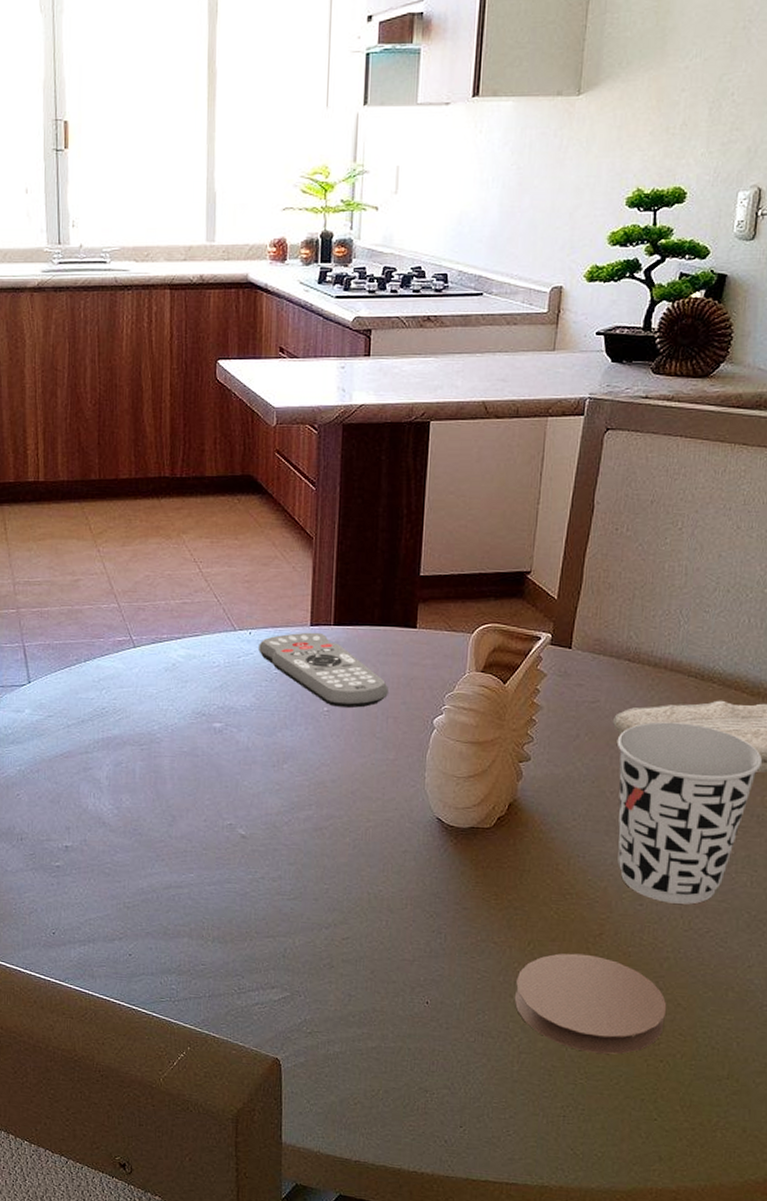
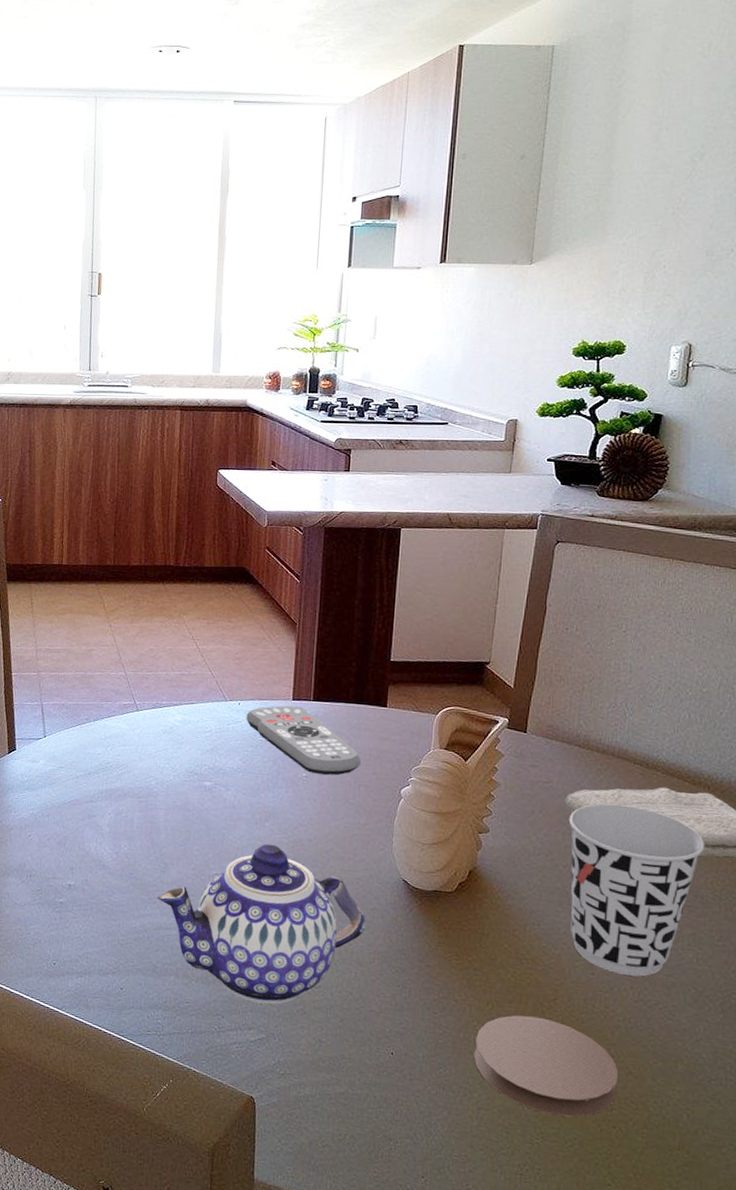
teapot: none [164,788,397,961] -> present [156,843,366,1005]

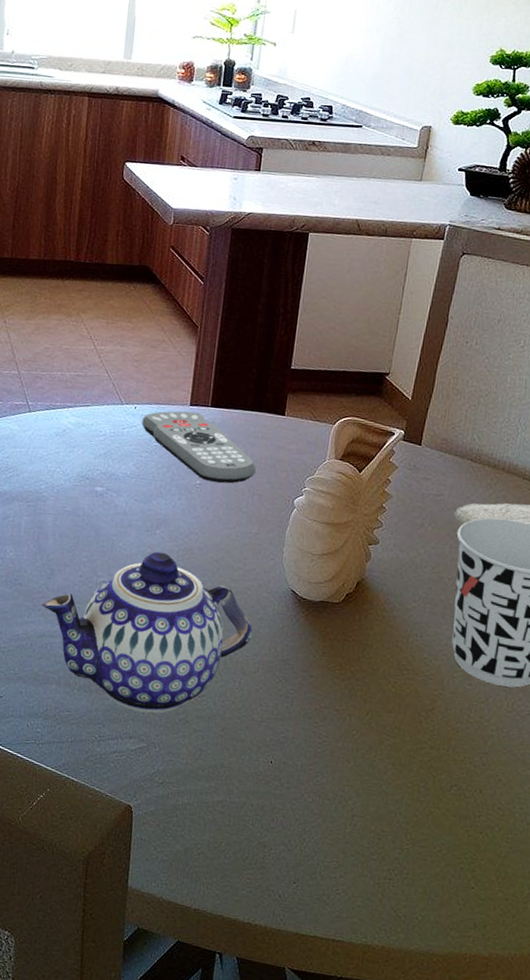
coaster: present [473,1015,619,1117] -> none [350,724,489,823]

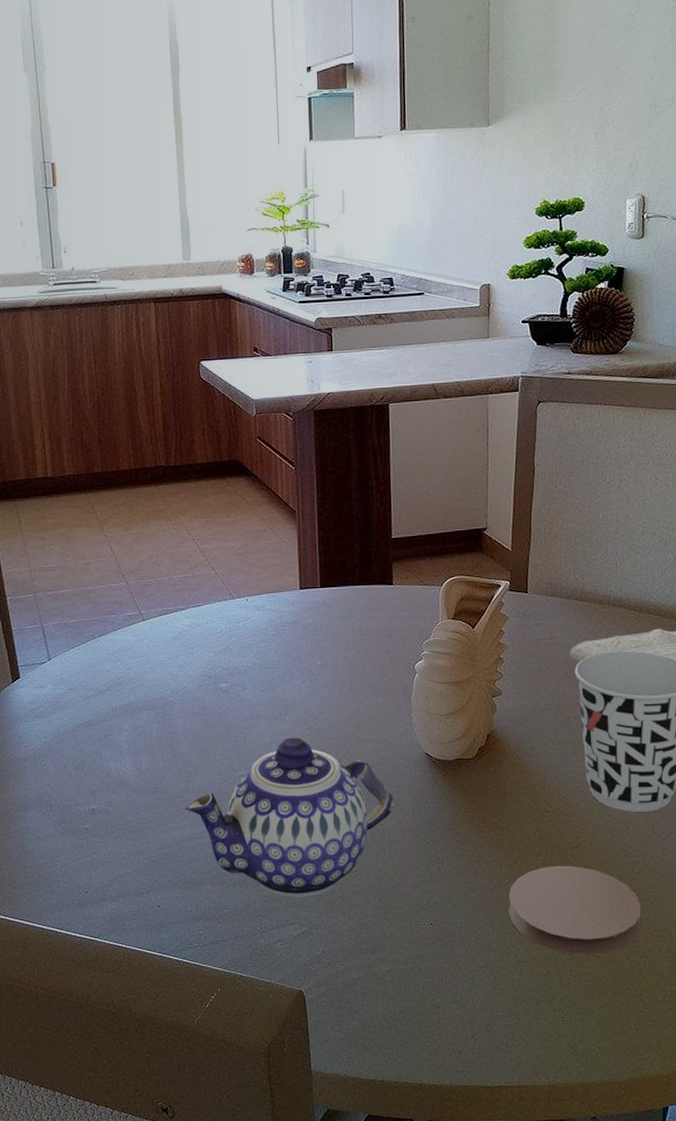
remote control: present [142,411,256,484] -> none [255,595,373,660]
coaster: none [350,724,489,823] -> present [508,865,642,956]

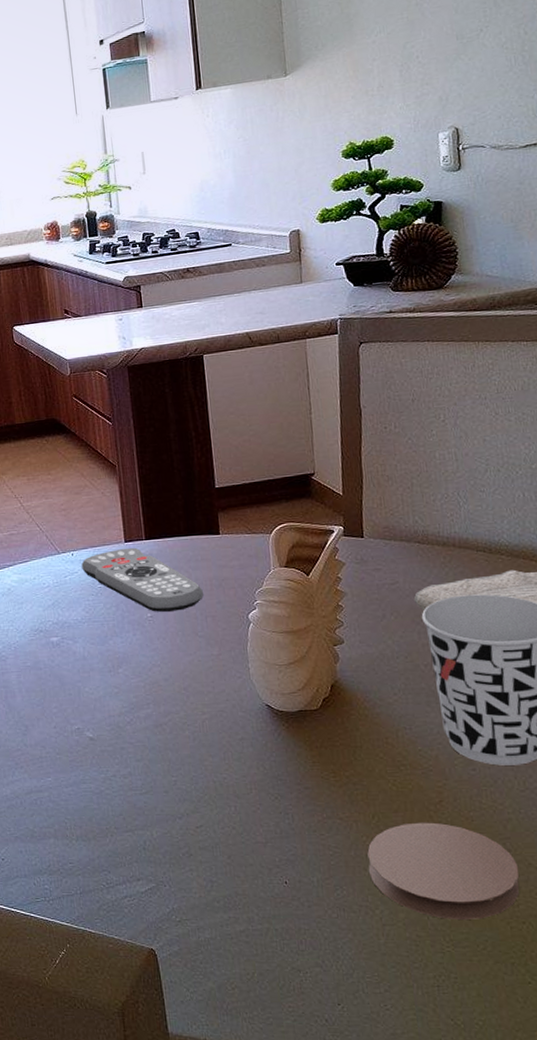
teapot: present [184,737,394,897] -> none [22,690,237,853]
remote control: none [255,595,373,660] -> present [81,547,204,612]

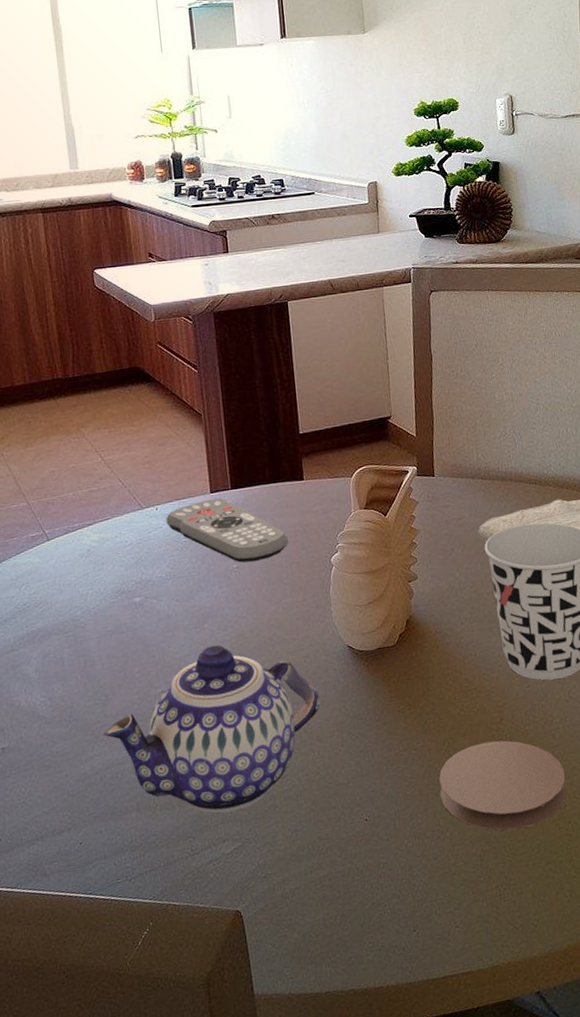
teapot: none [22,690,237,853] -> present [102,645,321,813]

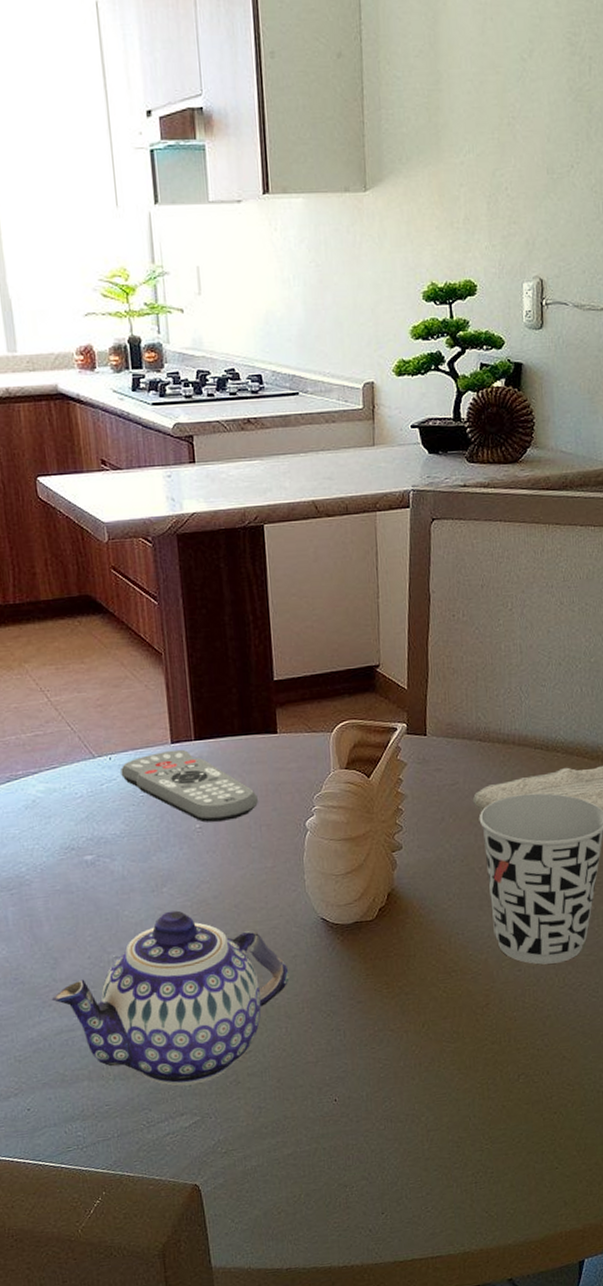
coaster: present [439,740,566,831] -> none [416,1025,554,1118]

